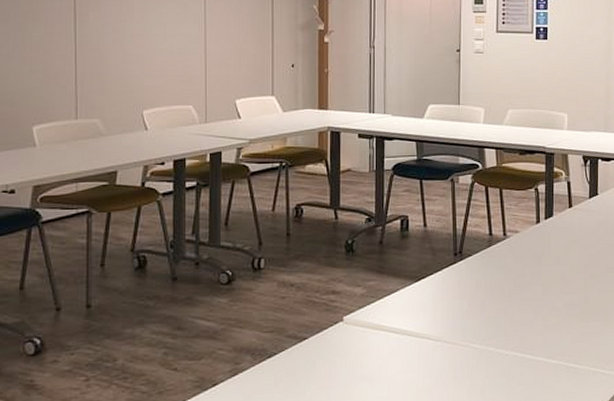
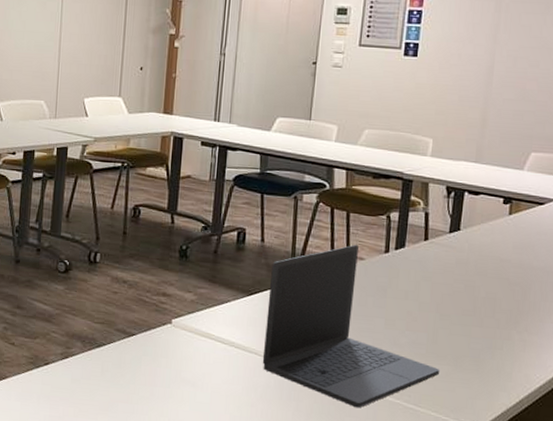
laptop: none [435,219,593,376] -> present [262,244,439,408]

